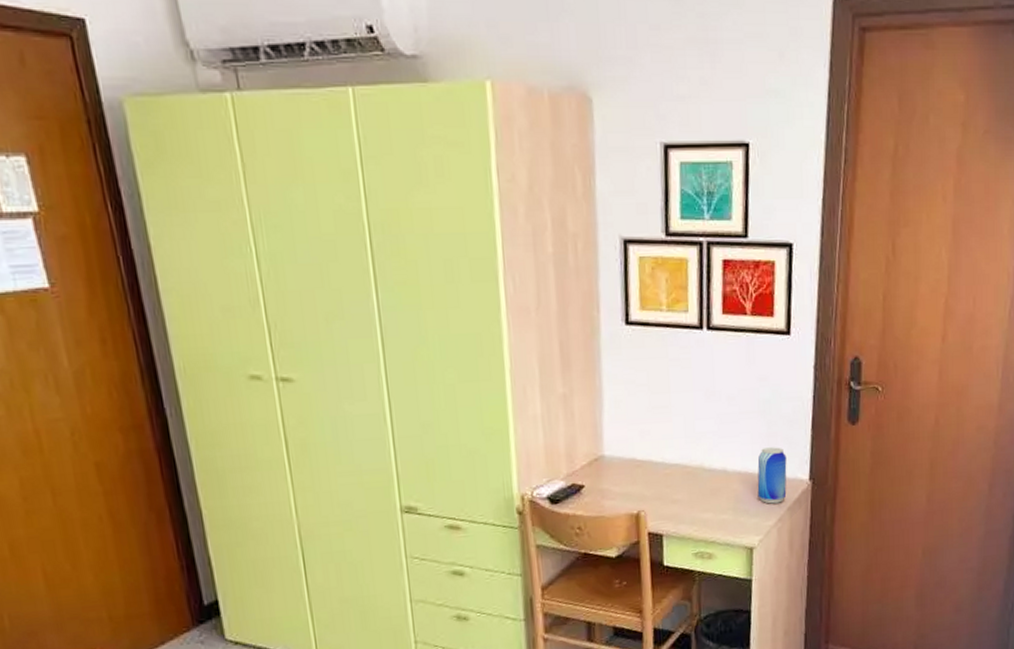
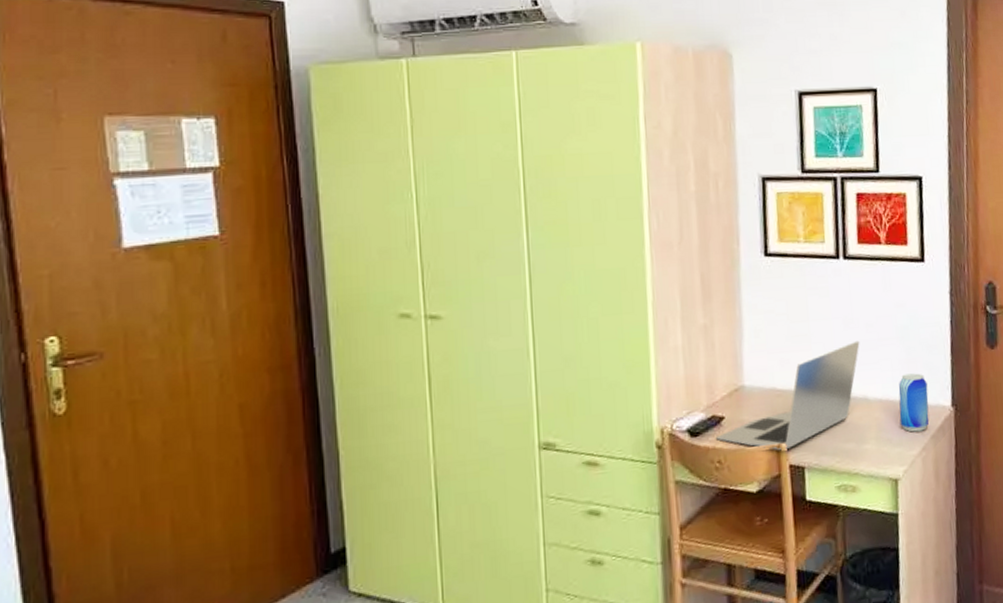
laptop: none [576,413,721,519] -> present [716,340,860,451]

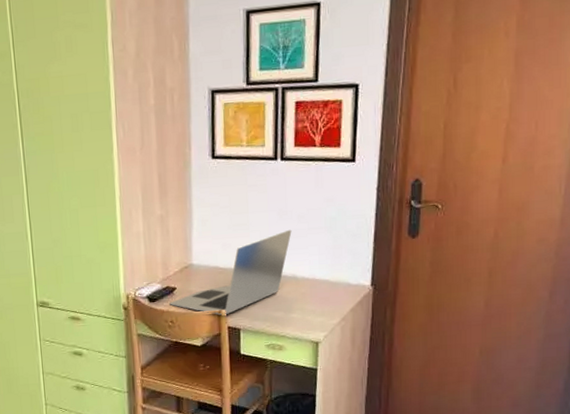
beer can: present [898,373,929,432] -> none [323,257,351,306]

